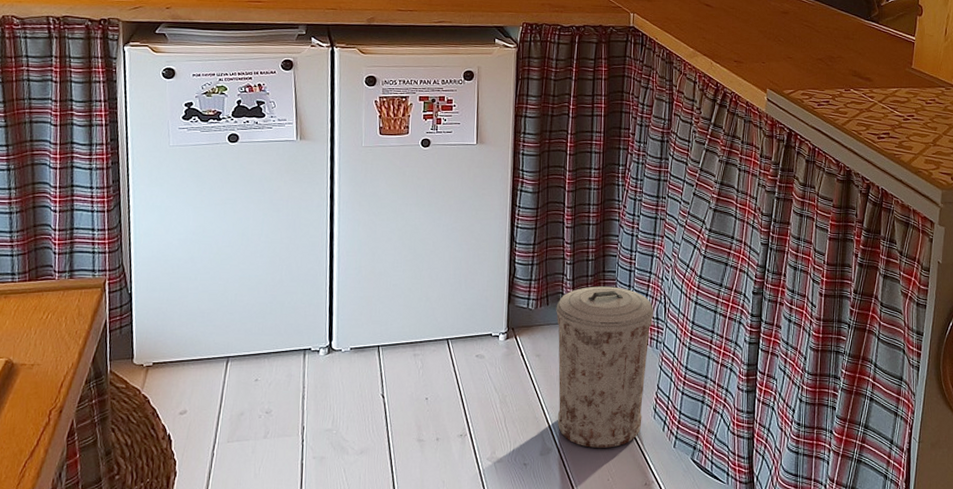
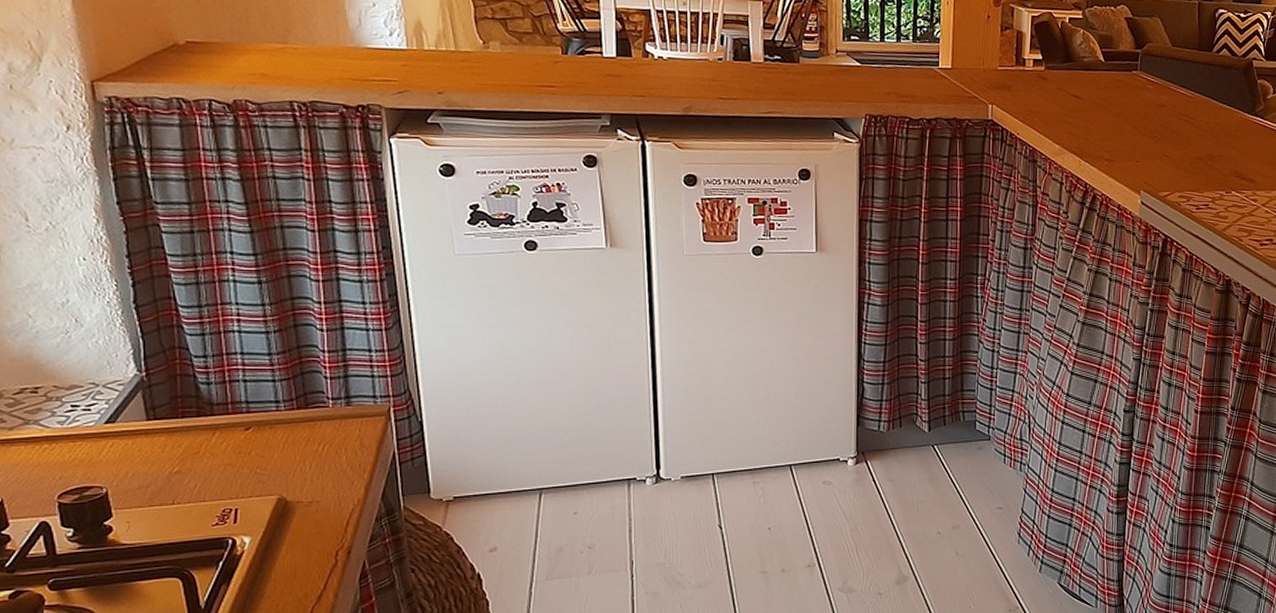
trash can: present [556,286,654,448] -> none [910,406,1018,575]

